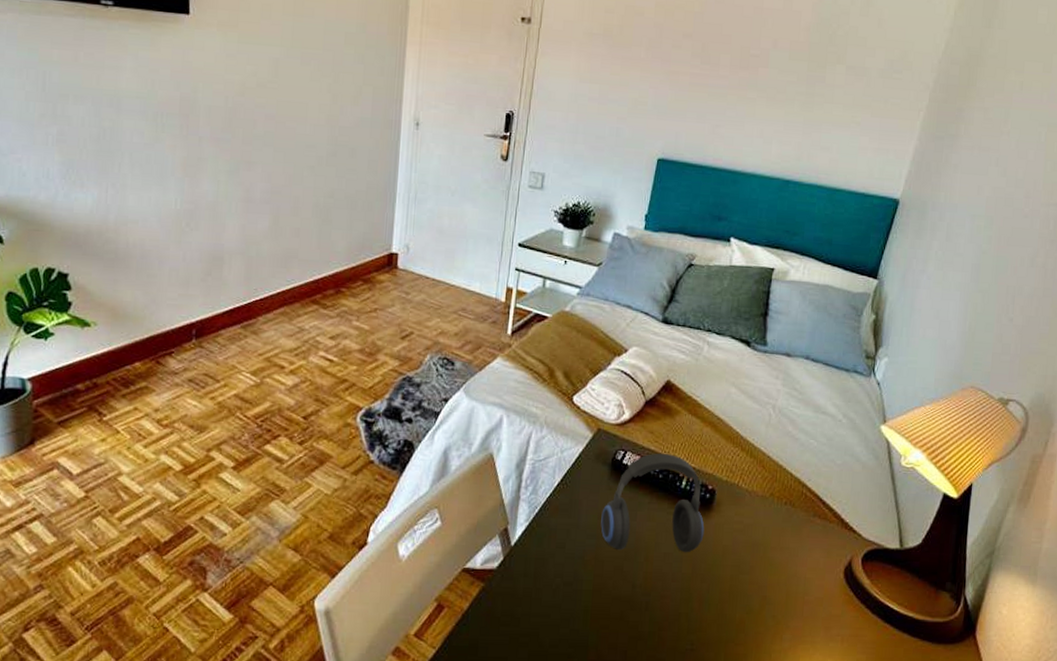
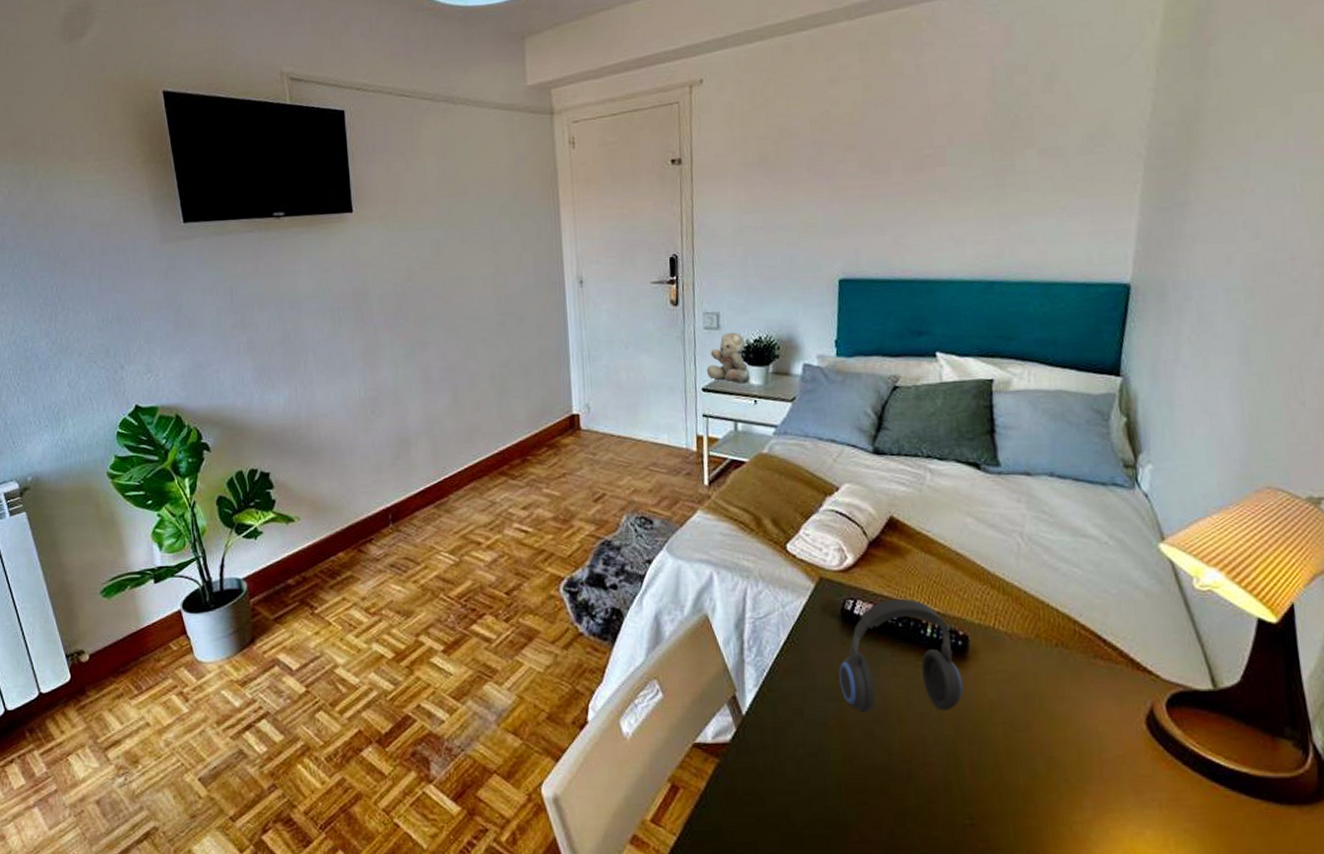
teddy bear: none [524,193,565,244] -> present [706,332,750,384]

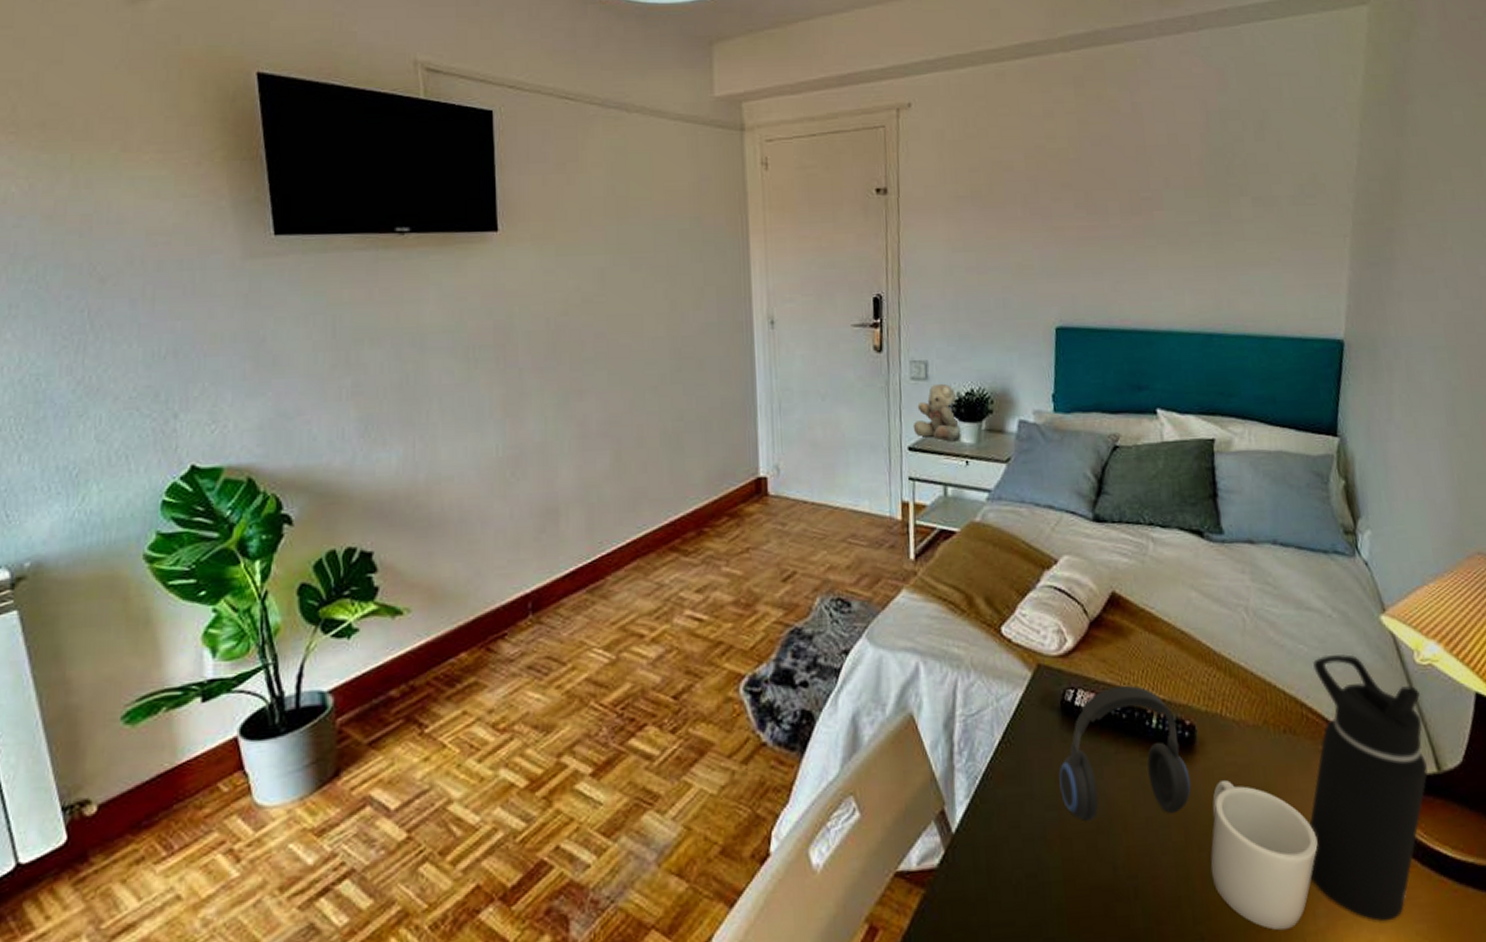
mug: none [980,684,1087,818] -> present [1210,779,1318,931]
water bottle: none [1079,578,1203,817] -> present [1309,654,1428,921]

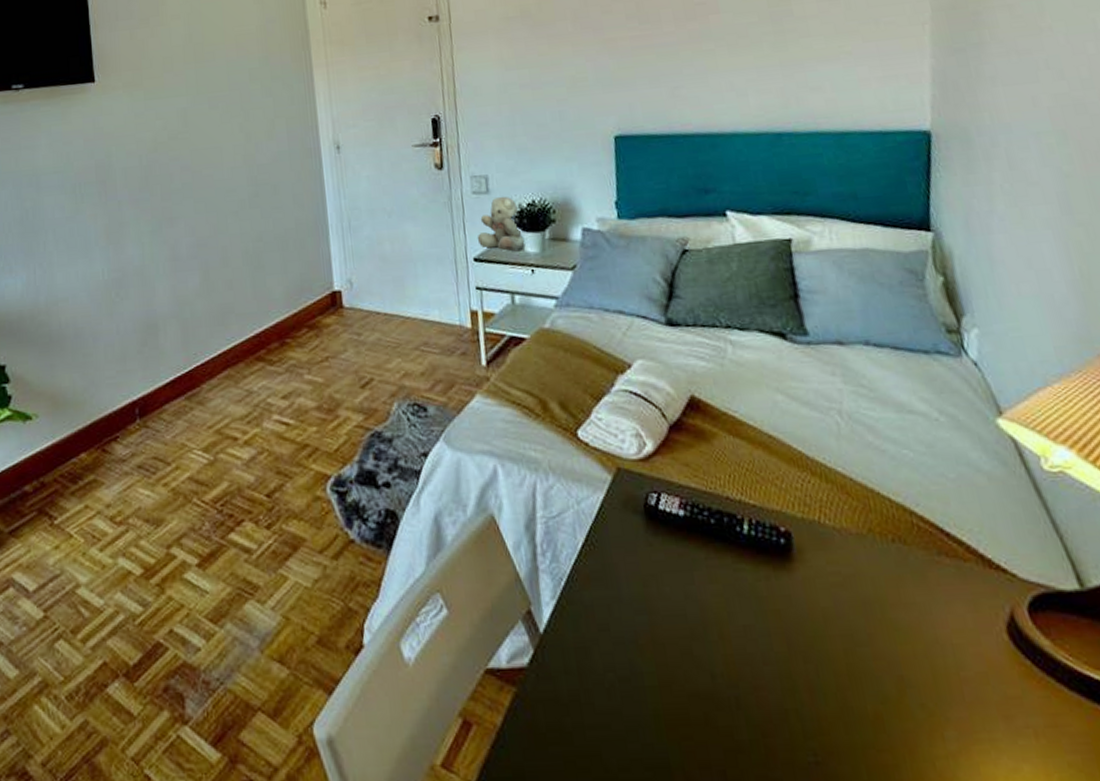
headphones: present [1059,686,1192,822] -> none [646,490,792,628]
mug: present [1210,779,1318,931] -> none [815,589,942,752]
water bottle: present [1309,654,1428,921] -> none [921,460,1068,748]

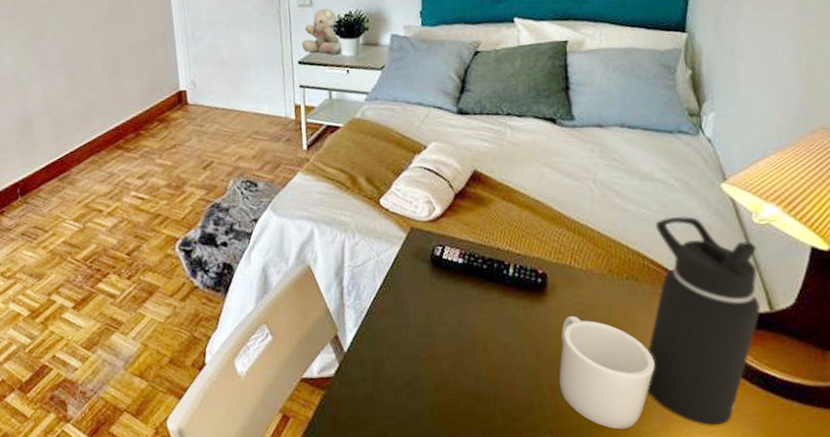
mug: none [815,589,942,752] -> present [558,315,655,430]
water bottle: none [921,460,1068,748] -> present [648,216,760,425]

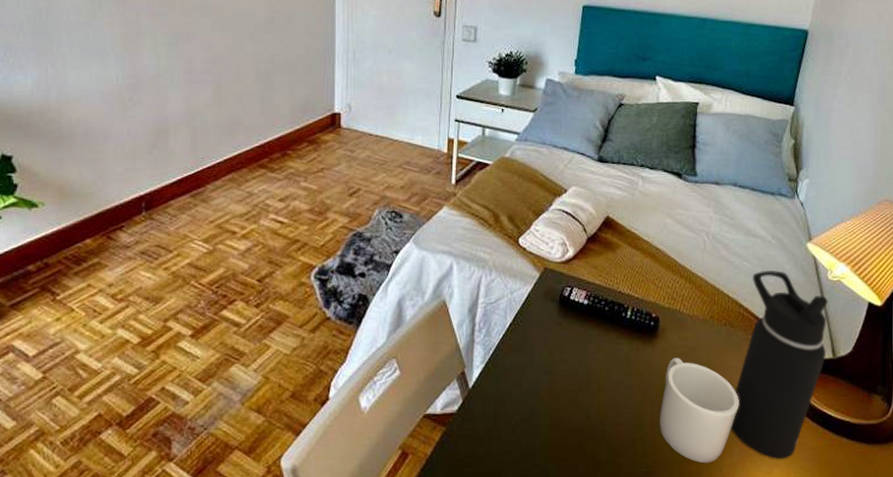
teddy bear: present [301,8,342,55] -> none [461,45,500,93]

